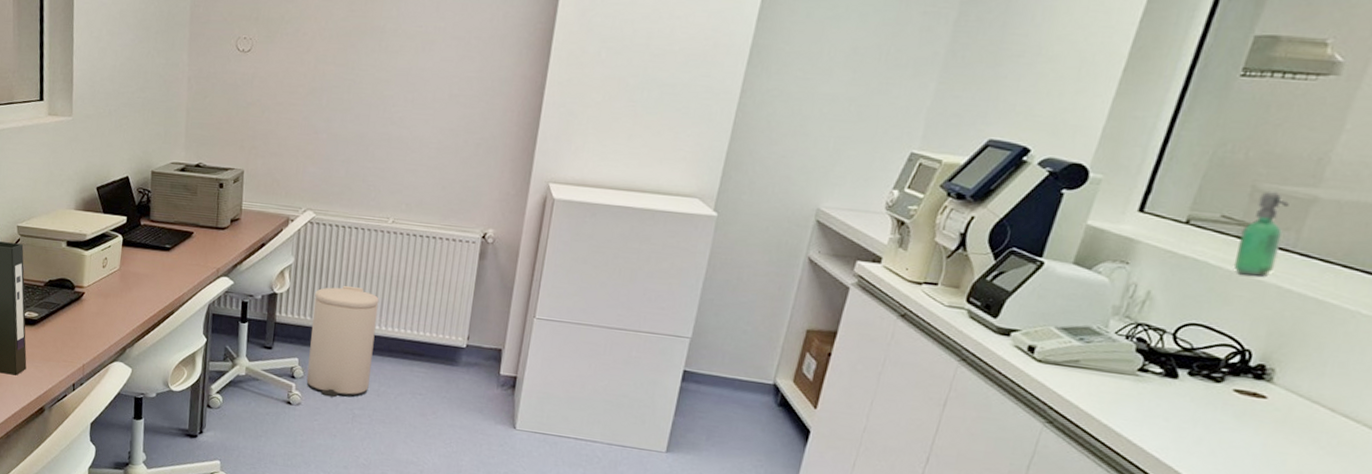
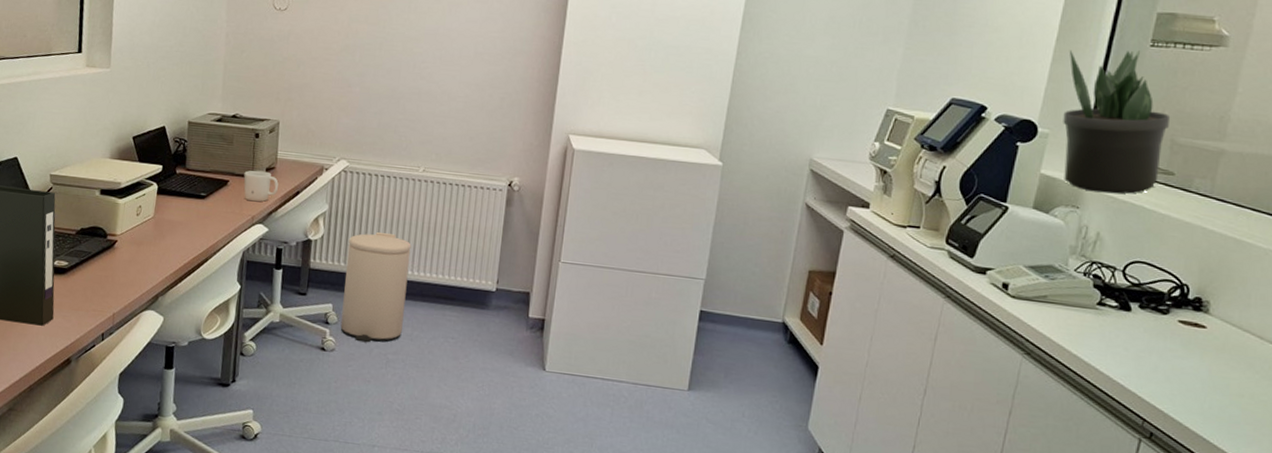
mug: none [208,221,243,254] -> present [243,170,279,202]
planter: none [1114,81,1256,248] -> present [1063,49,1171,194]
soap dispenser: present [1233,190,1289,276] -> none [1164,144,1202,219]

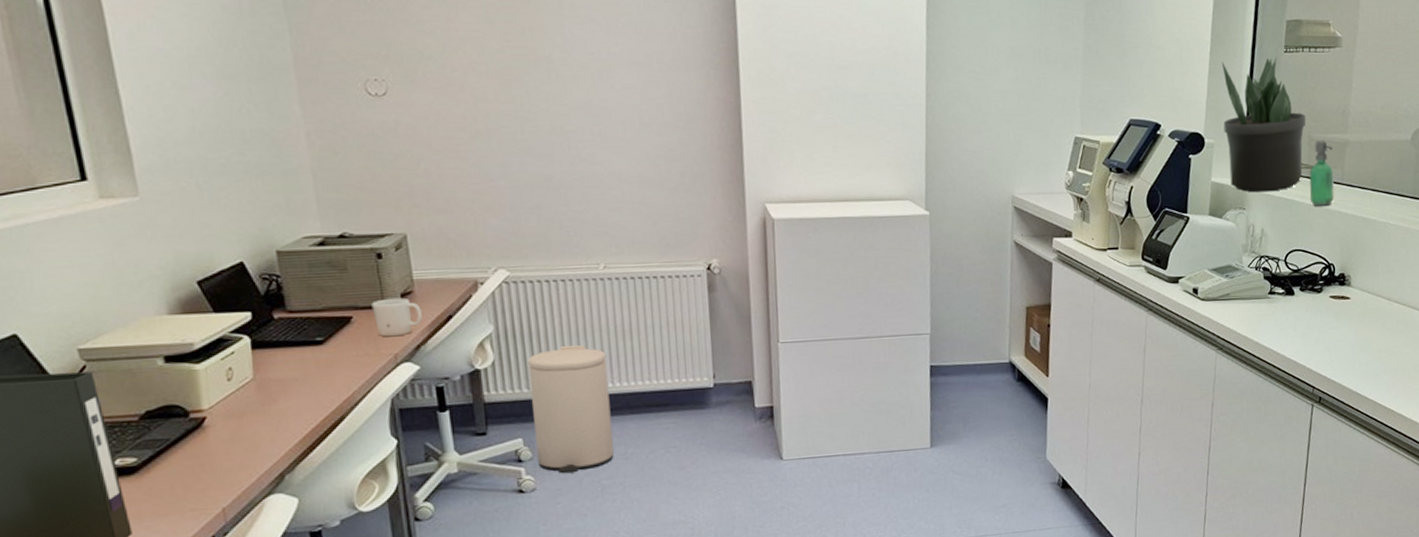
soap dispenser: none [1164,144,1202,219] -> present [1309,139,1334,206]

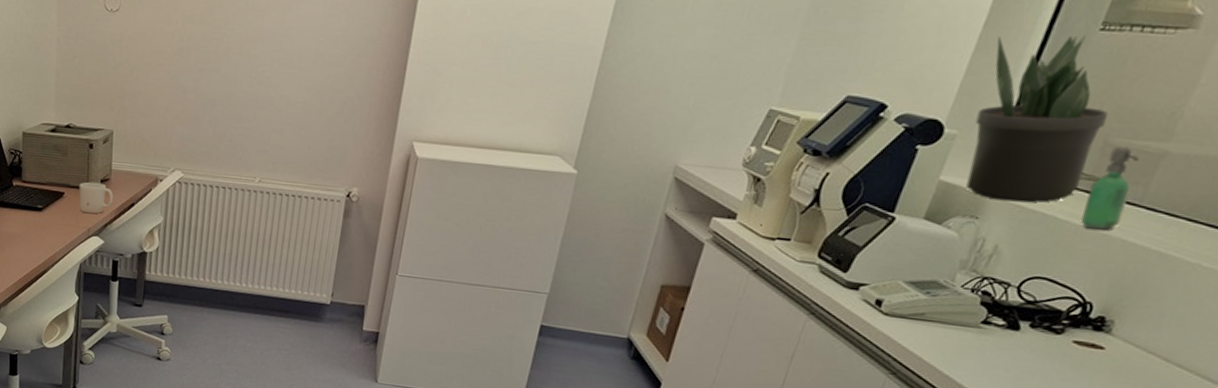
pedal bin: present [528,345,614,474] -> none [175,244,246,354]

